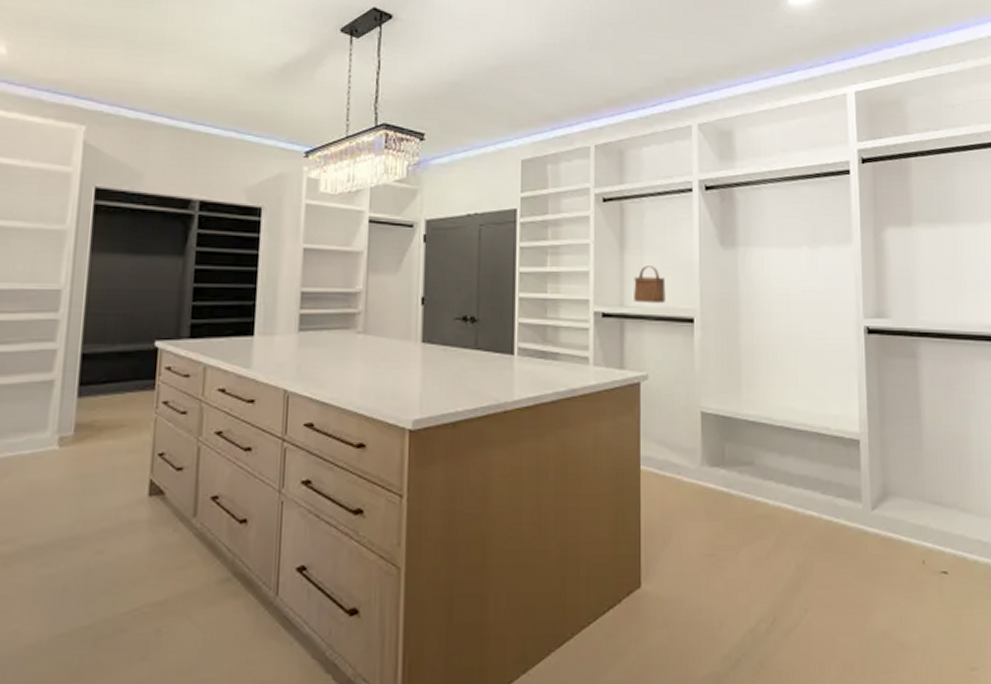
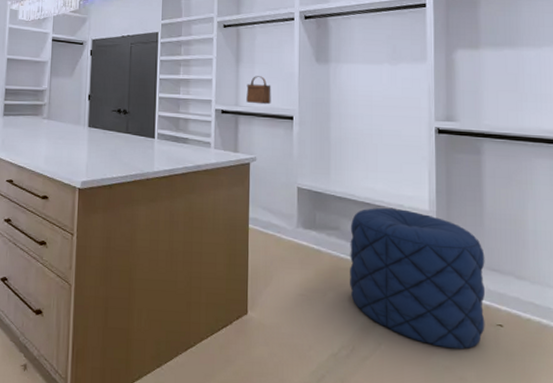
pouf: none [767,432,928,608] -> present [350,207,485,350]

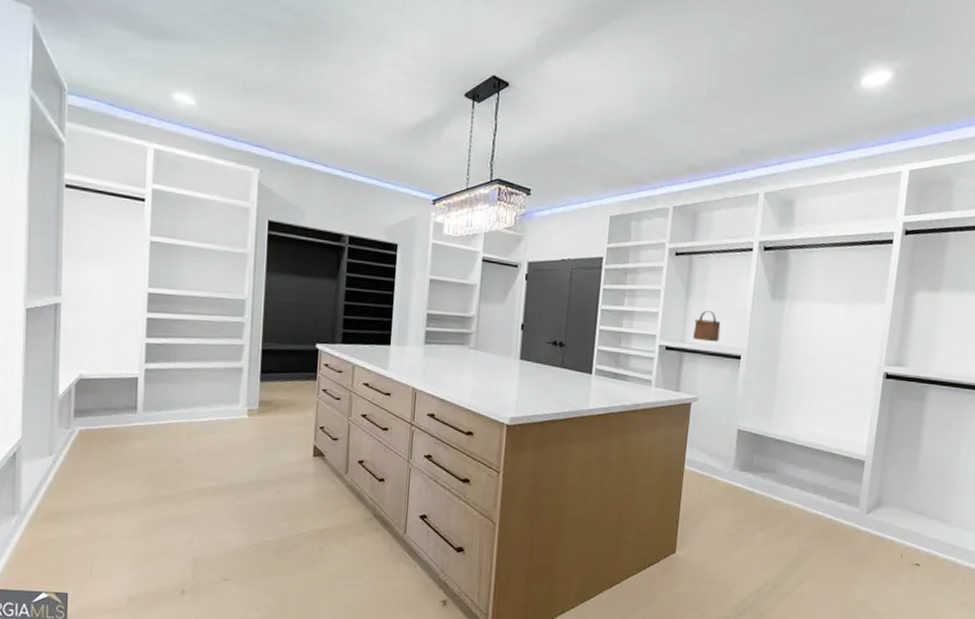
pouf: present [350,207,485,350] -> none [779,451,914,586]

